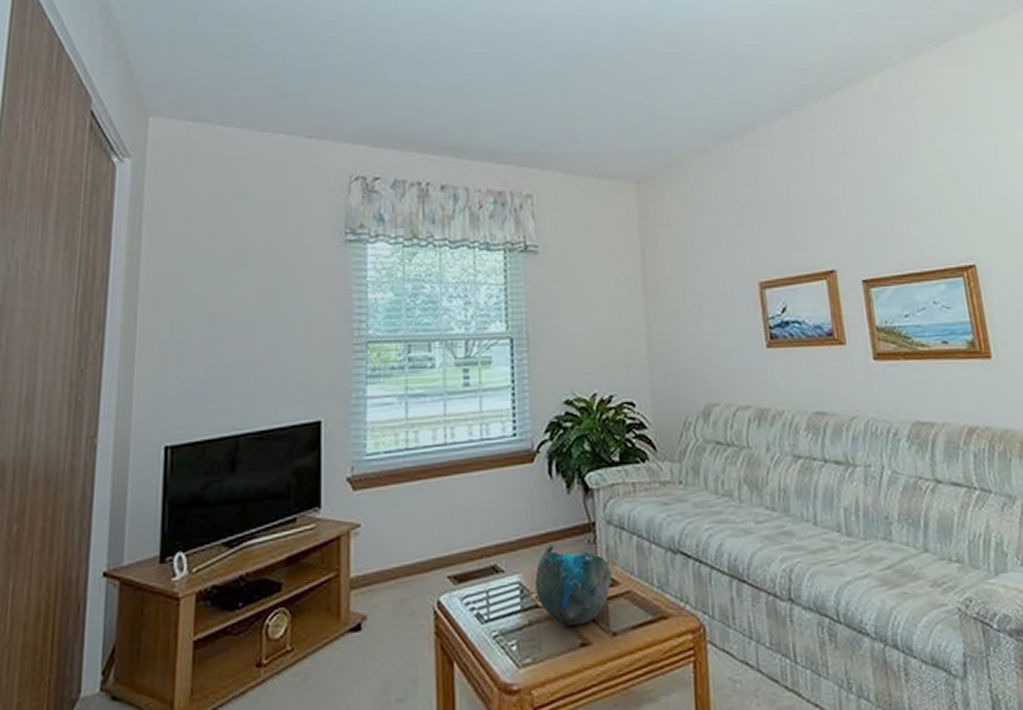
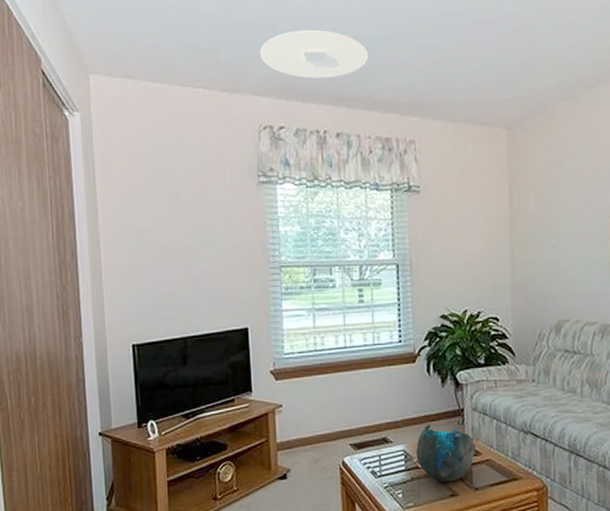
ceiling light: none [355,74,480,126] -> present [259,29,369,79]

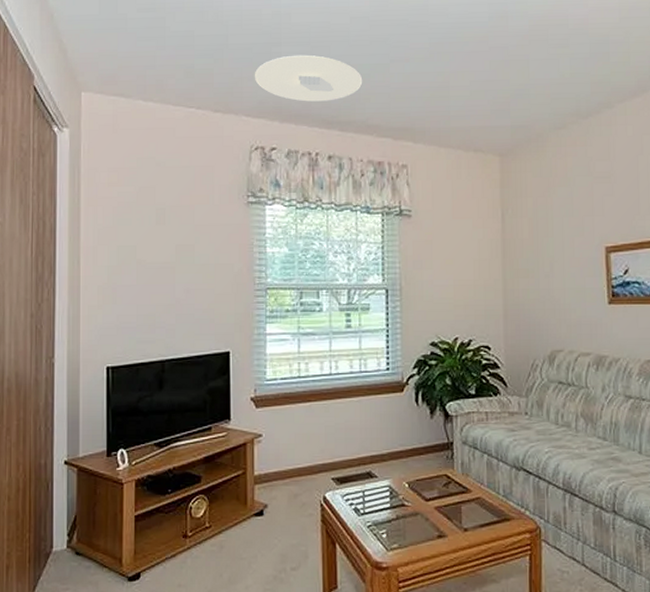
decorative bowl: present [416,423,476,483] -> none [402,457,466,522]

